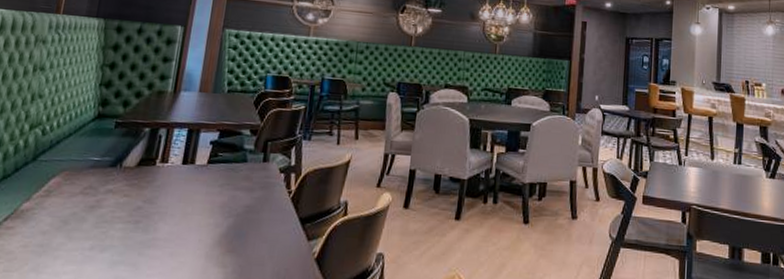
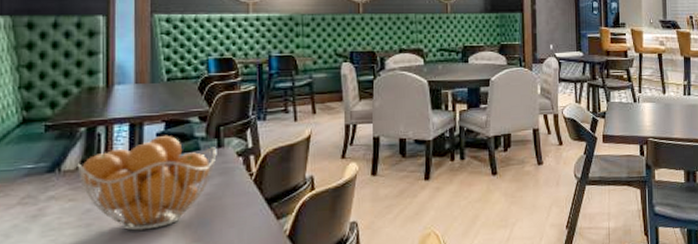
fruit basket: none [136,143,262,234] -> present [77,135,217,231]

